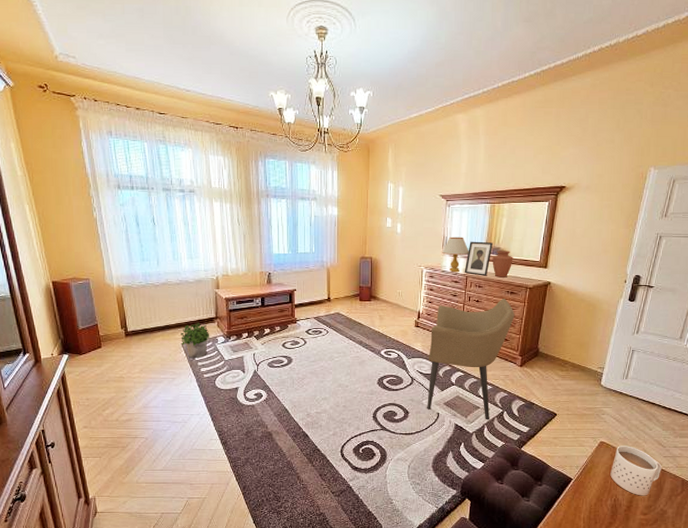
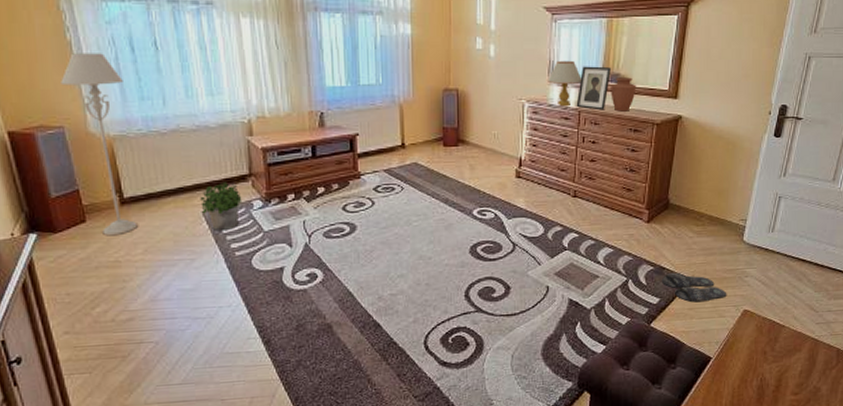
floor lamp: none [88,227,136,359] -> present [60,53,138,236]
armchair: present [427,298,515,420] -> none [533,137,640,292]
slippers: none [532,408,586,433] -> present [662,273,727,303]
mug: present [610,446,662,496] -> none [756,313,814,373]

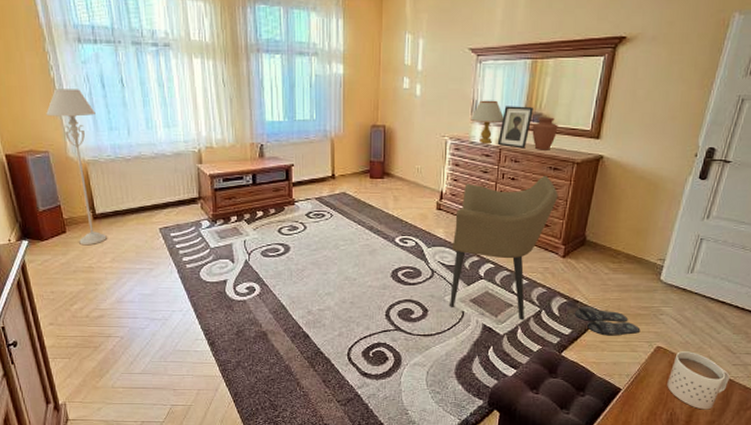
potted plant: present [200,181,242,232] -> none [158,203,193,246]
armchair: none [533,137,640,292] -> present [450,175,559,320]
mug: none [756,313,814,373] -> present [667,351,730,410]

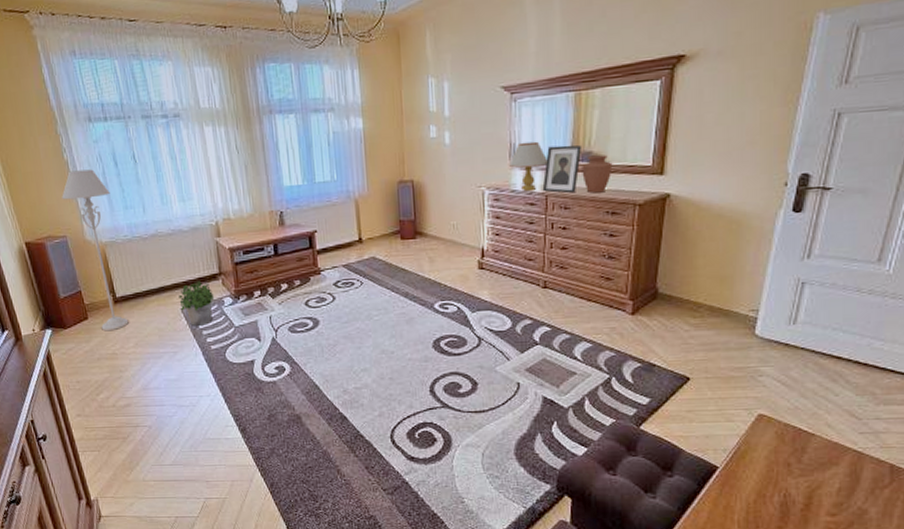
potted plant: none [158,203,193,246] -> present [178,280,215,327]
armchair: present [450,175,559,320] -> none [499,221,620,390]
slippers: present [575,307,641,336] -> none [653,371,736,404]
mug: present [667,351,730,410] -> none [776,419,857,490]

